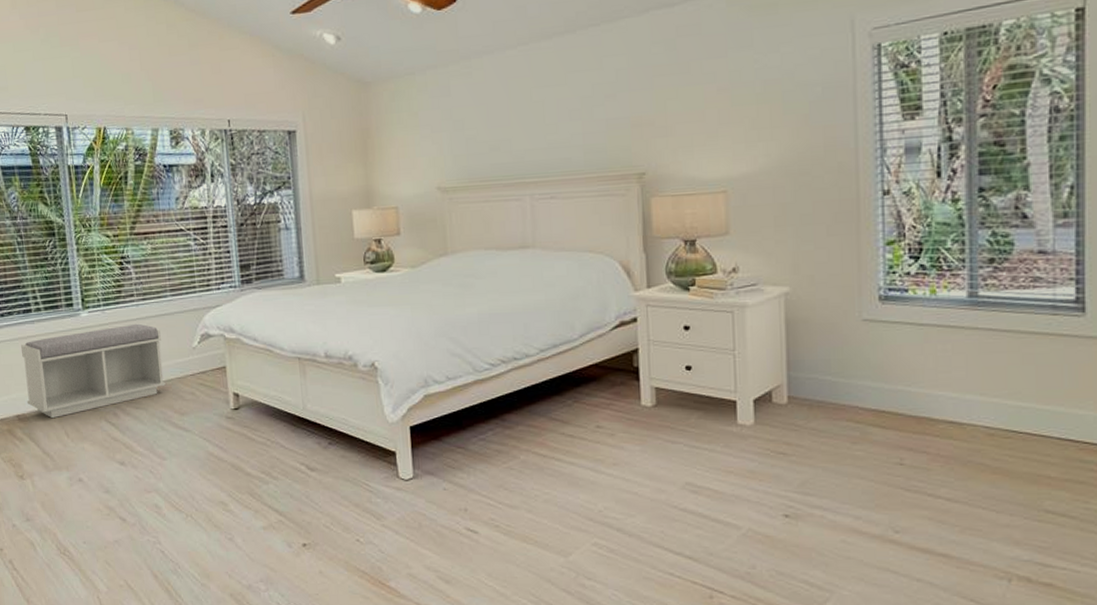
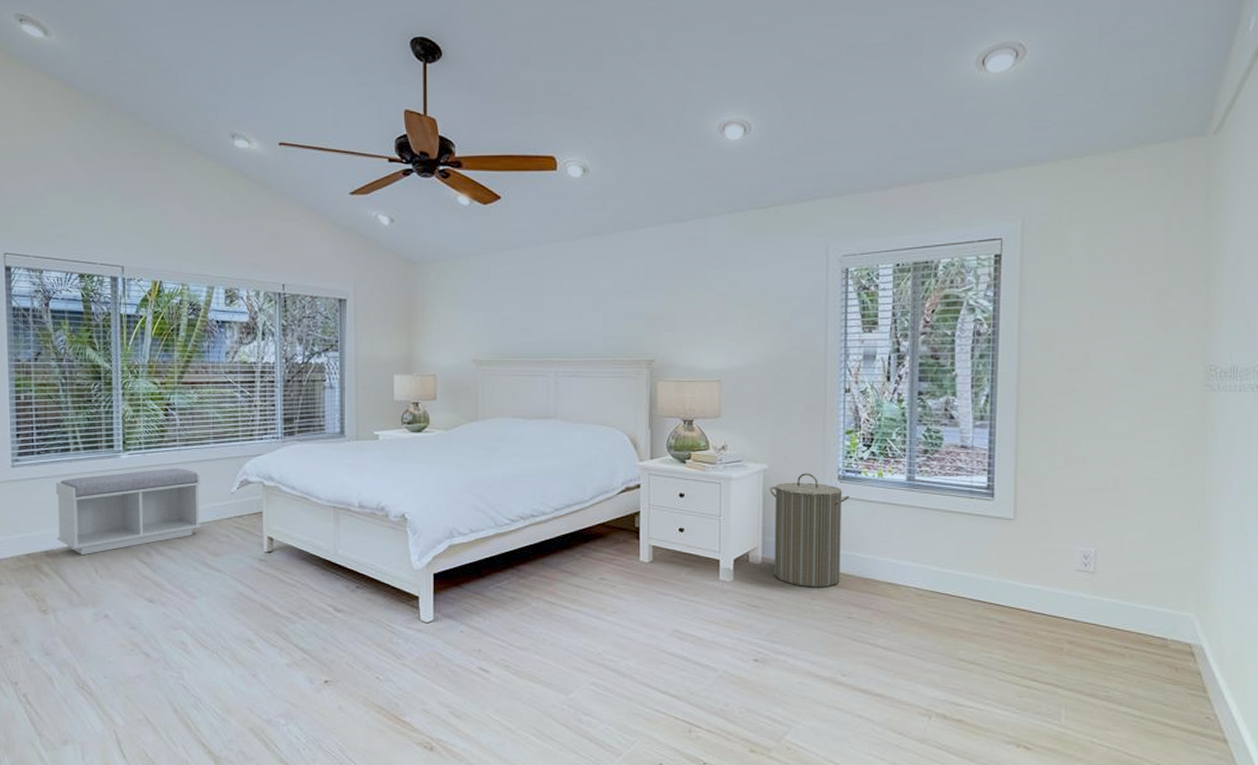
laundry hamper: none [793,294,894,430] -> present [770,473,849,588]

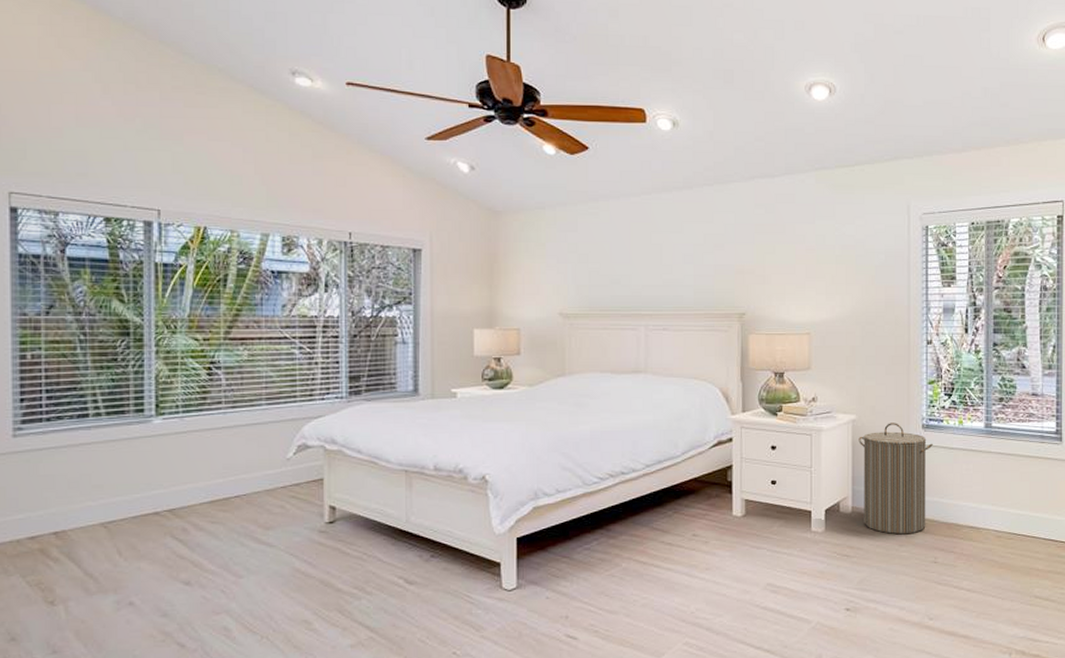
bench: present [56,467,201,556] -> none [69,432,250,536]

